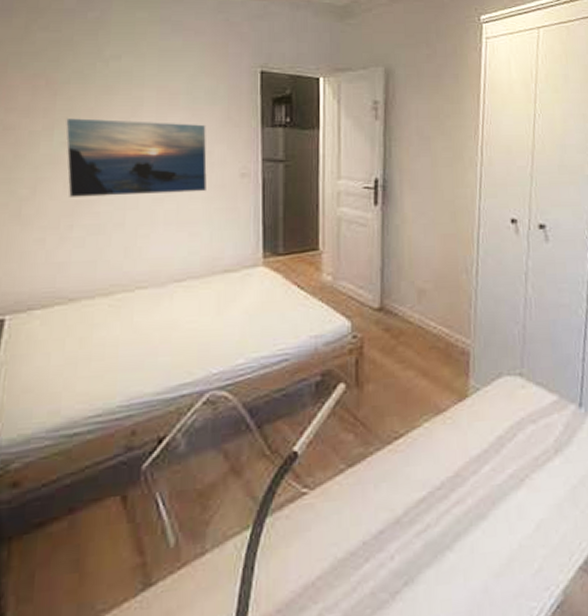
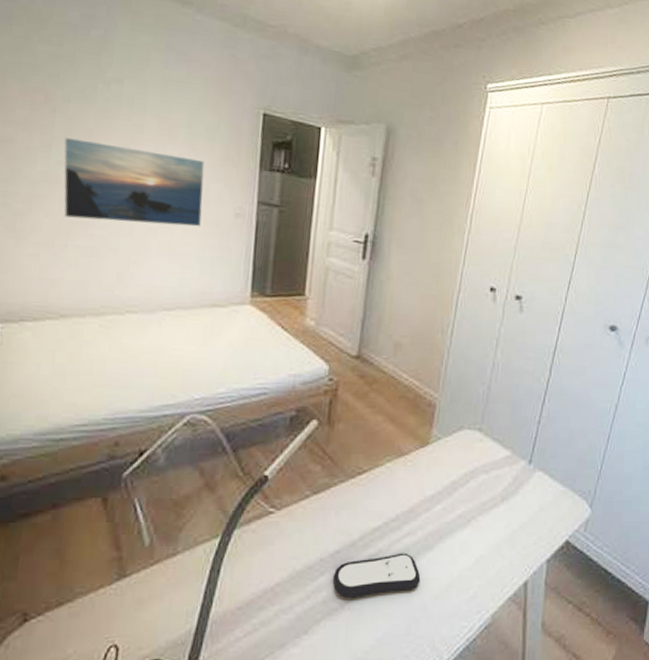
remote control: none [379,525,477,586] -> present [332,553,421,598]

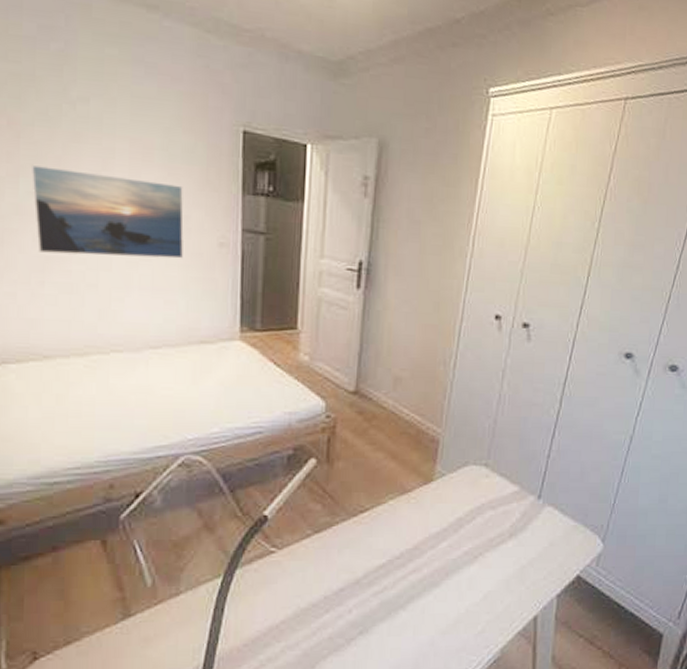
remote control: present [332,553,421,598] -> none [338,589,428,634]

